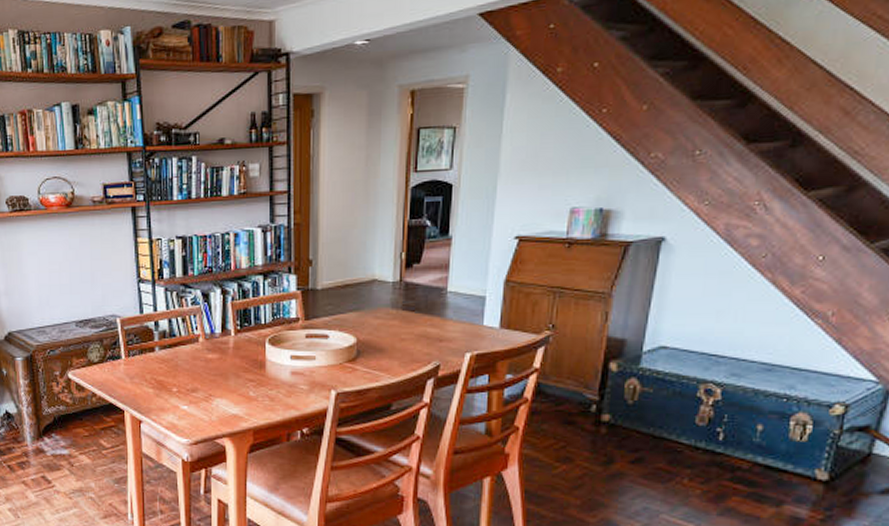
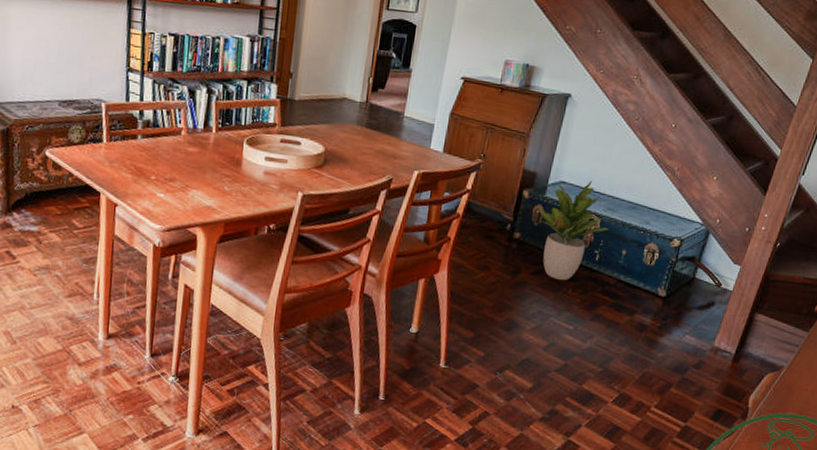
potted plant: none [633,341,734,469] -> present [539,181,608,281]

